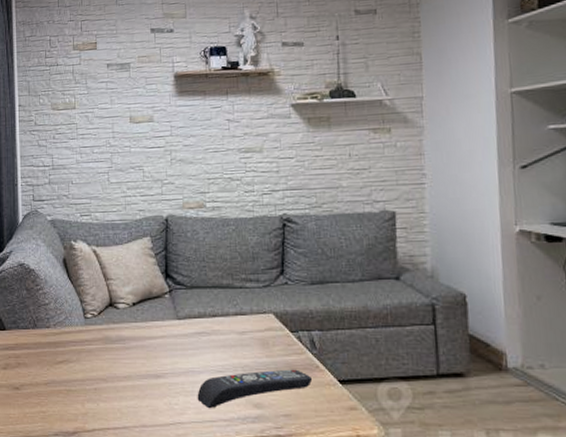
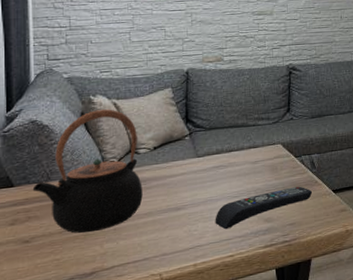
teapot: none [21,256,122,389] -> present [32,109,143,233]

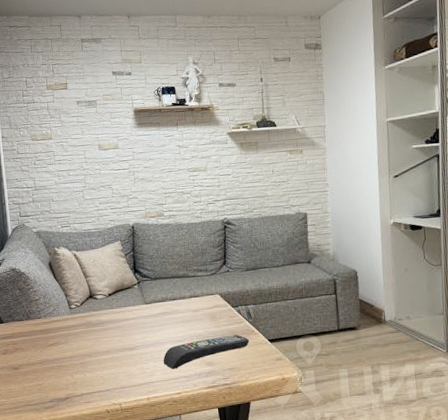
teapot: present [32,109,143,233] -> none [17,259,102,365]

